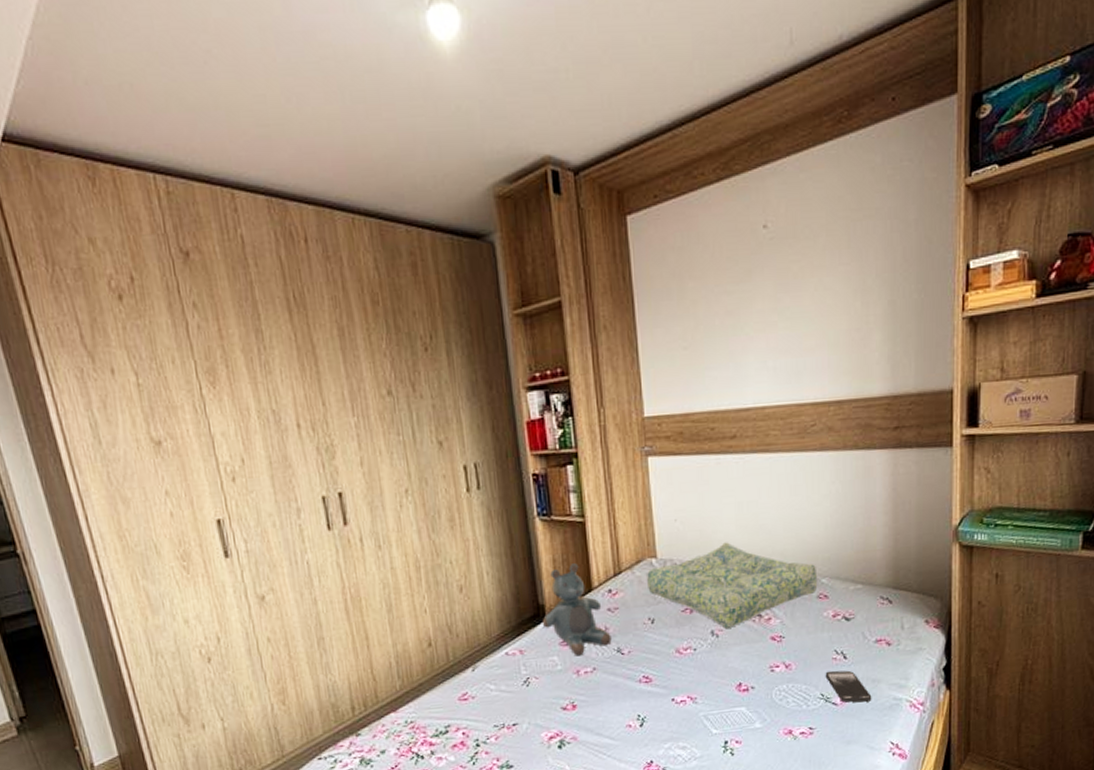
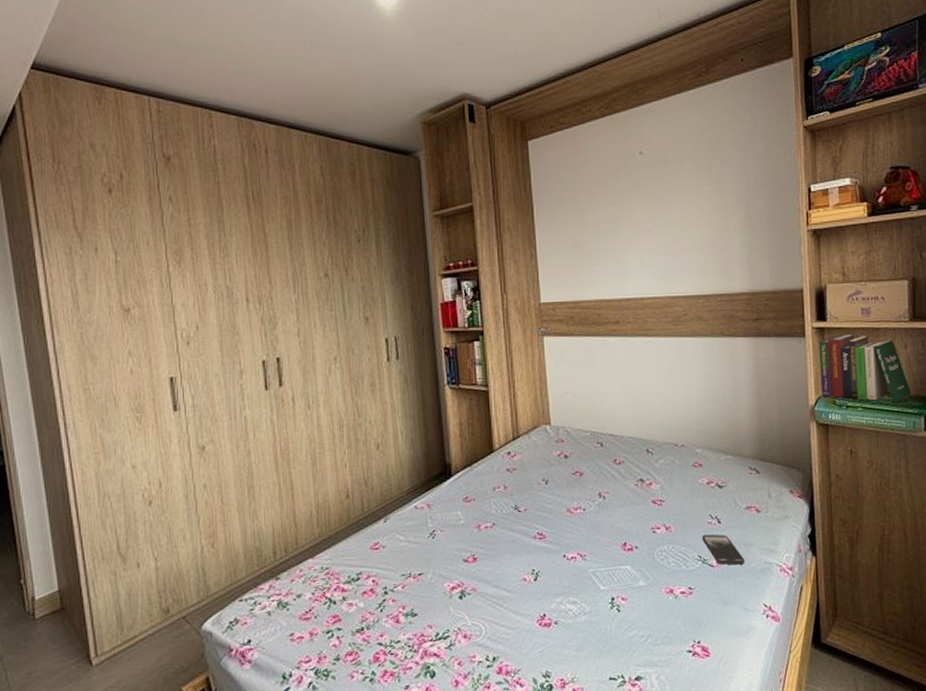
stuffed animal: present [542,563,612,656] -> none [448,427,510,512]
seat cushion: present [647,542,818,628] -> none [542,413,693,491]
books: none [967,440,1070,519] -> present [819,333,911,403]

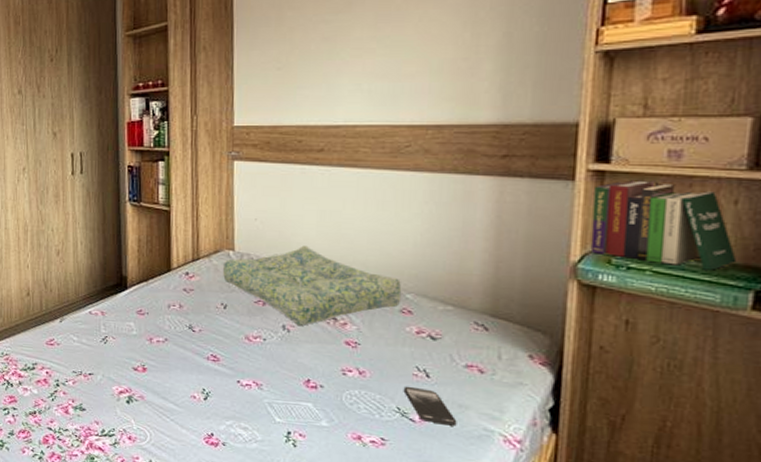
seat cushion: none [542,413,693,491] -> present [223,245,402,326]

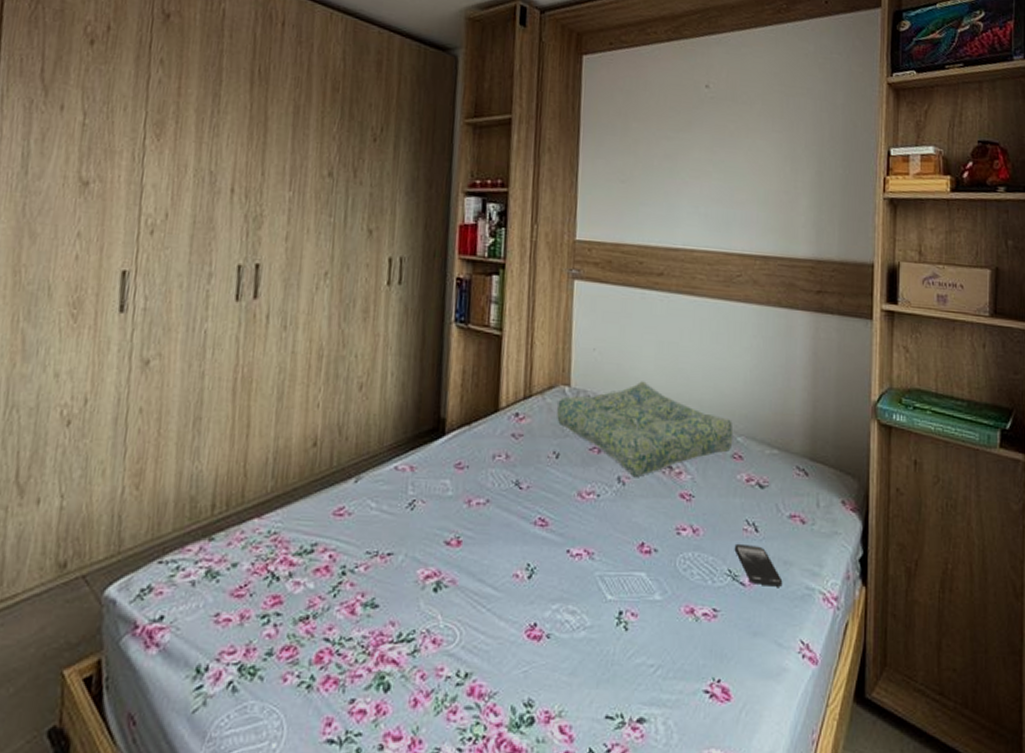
books: present [590,180,736,270] -> none [886,321,987,410]

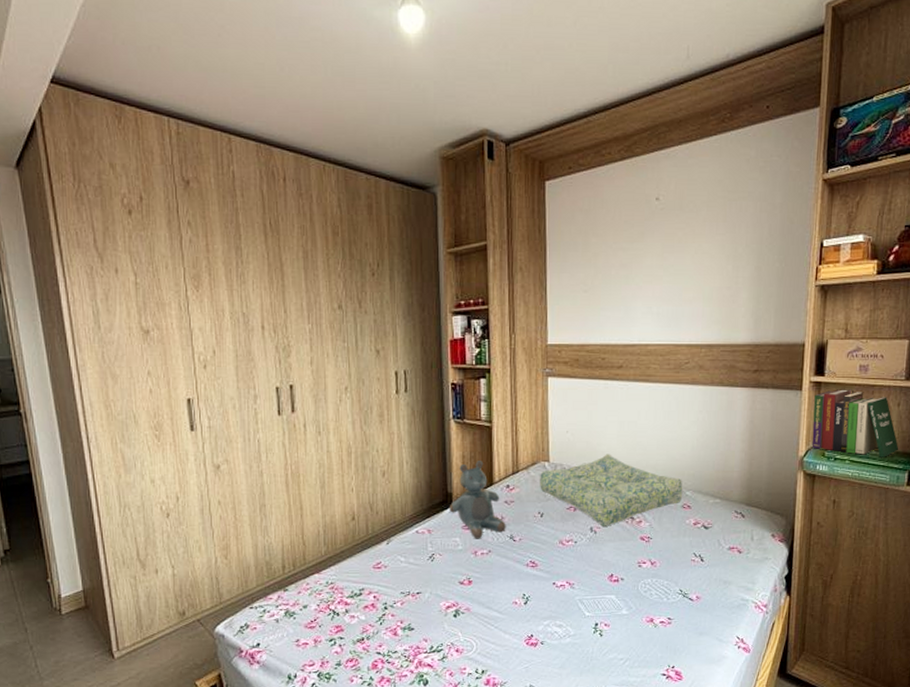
stuffed animal: none [439,378,511,483] -> present [449,461,506,539]
smartphone: present [734,543,783,587] -> none [684,570,723,600]
books: none [886,321,987,410] -> present [811,389,898,457]

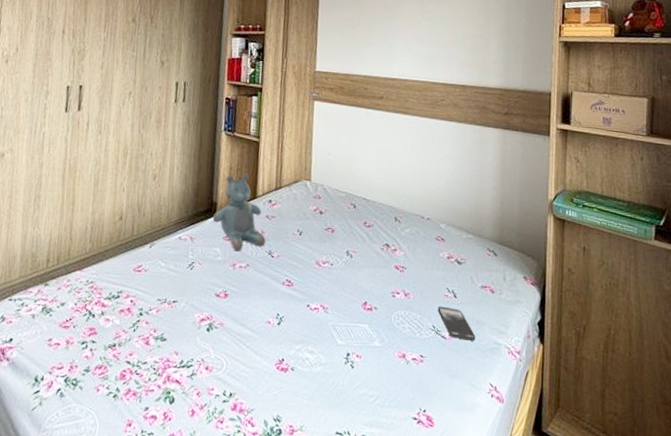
seat cushion: present [540,454,683,526] -> none [300,179,437,252]
smartphone: none [684,570,723,600] -> present [437,306,476,341]
books: present [811,389,898,457] -> none [560,138,644,209]

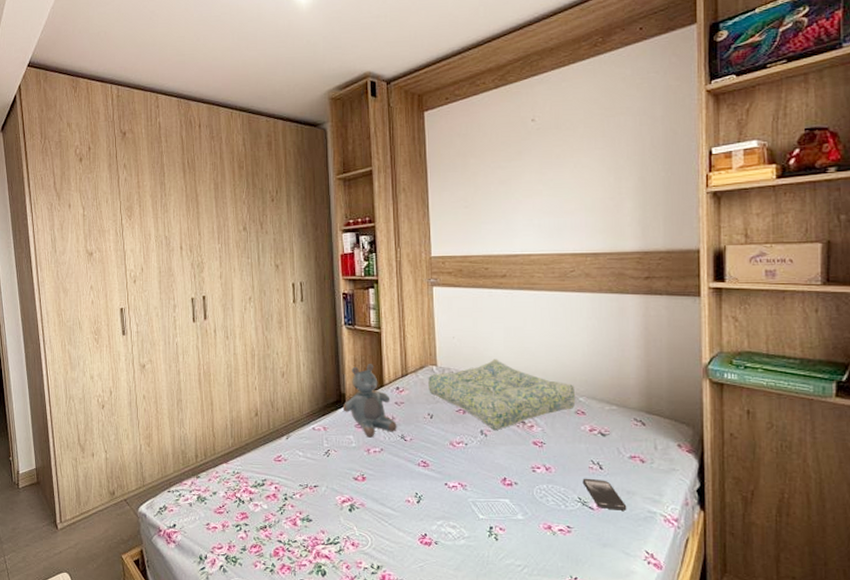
seat cushion: none [300,179,437,252] -> present [428,359,576,430]

